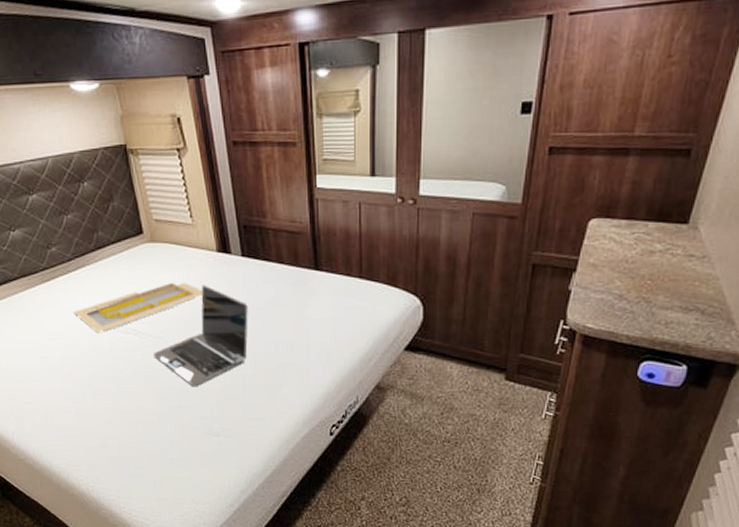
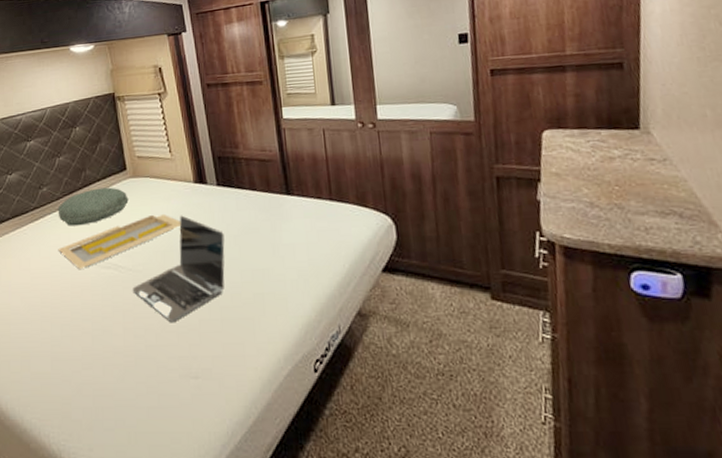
pillow: none [69,251,147,290] -> present [58,187,129,226]

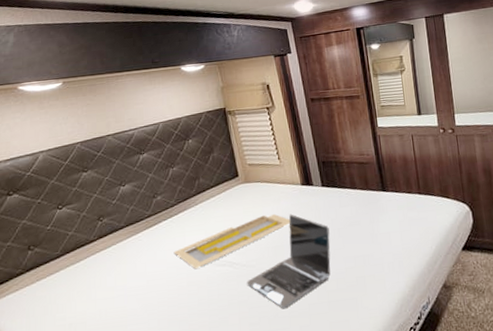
pillow: present [58,187,129,226] -> none [172,192,241,231]

